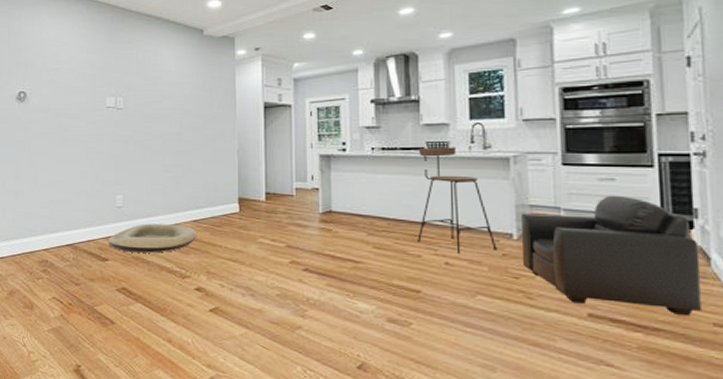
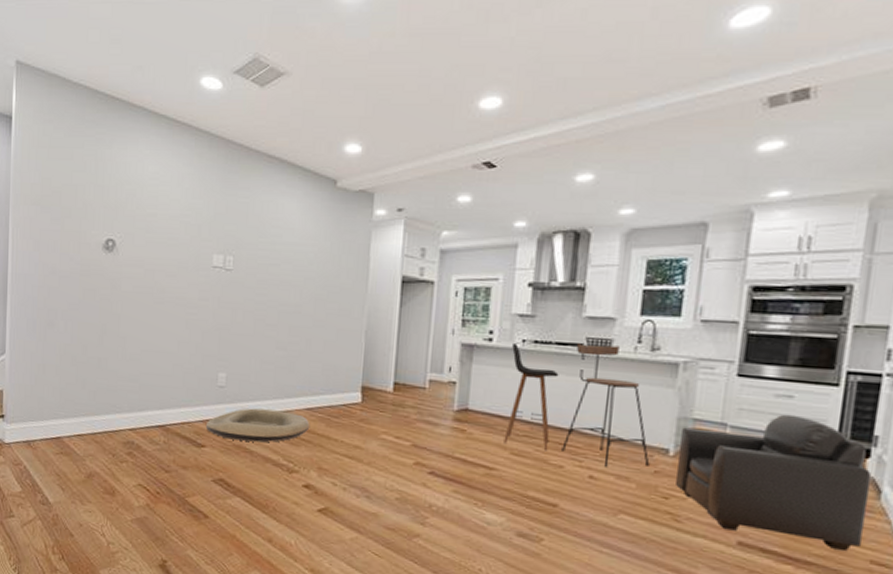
bar stool: none [364,152,407,243] -> present [503,344,559,452]

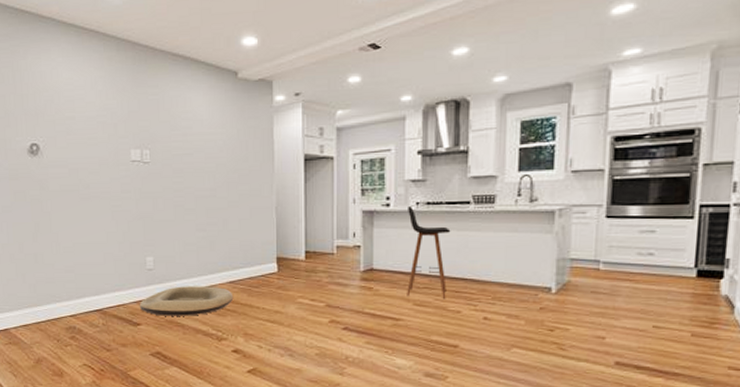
bar stool: present [562,343,650,467] -> none [458,200,535,308]
armchair: present [674,414,872,550] -> none [558,247,726,360]

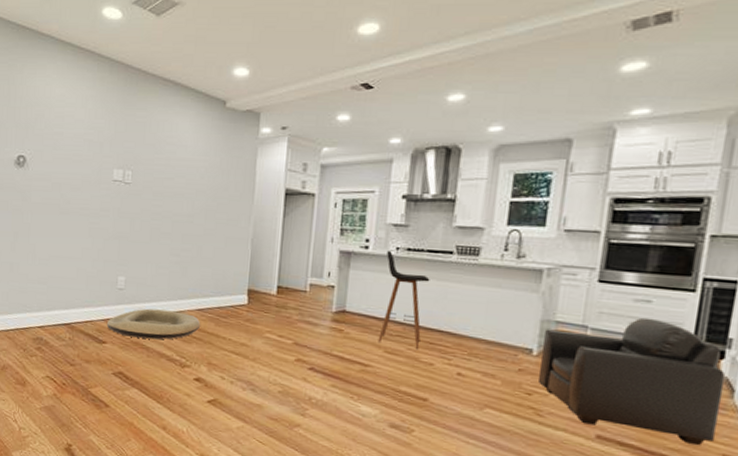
armchair: none [558,247,726,360] -> present [537,317,726,445]

